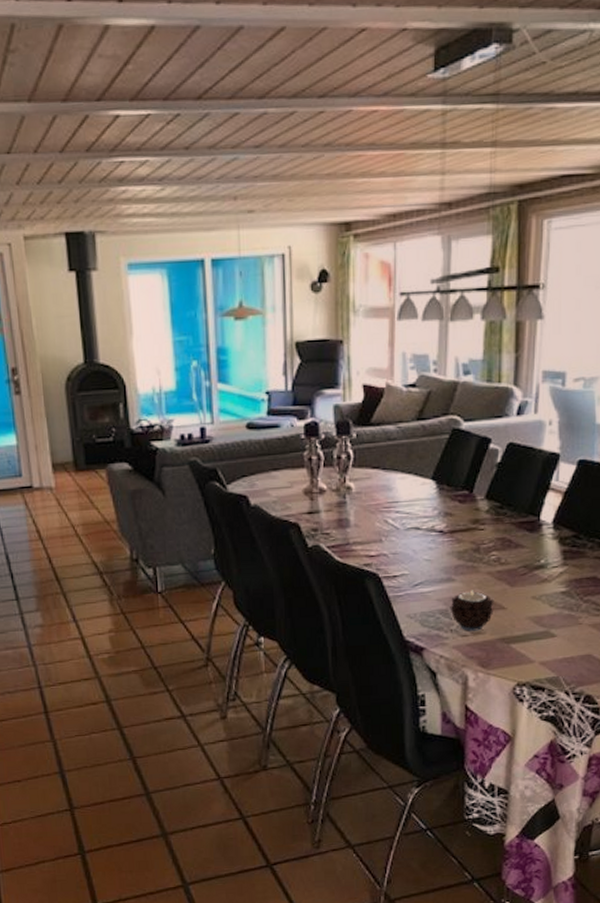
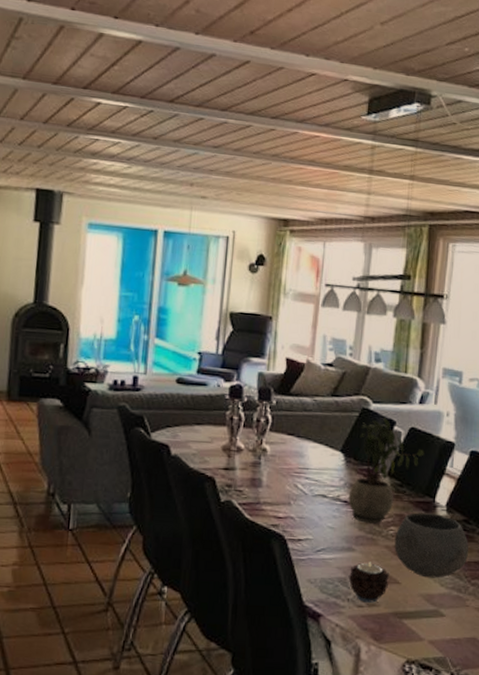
potted plant: none [444,436,525,552] -> present [348,418,424,525]
bowl: none [497,532,580,600] -> present [394,512,469,578]

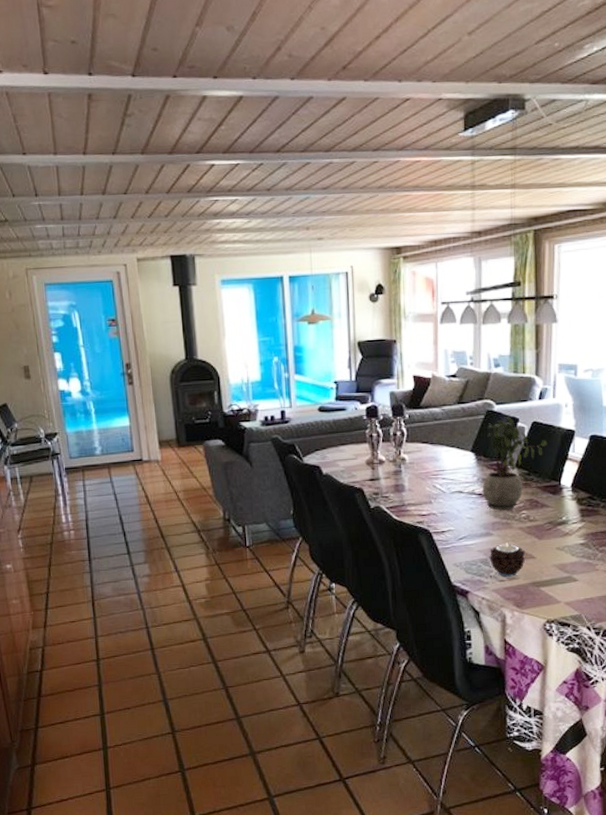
bowl: present [394,512,469,578] -> none [527,495,595,550]

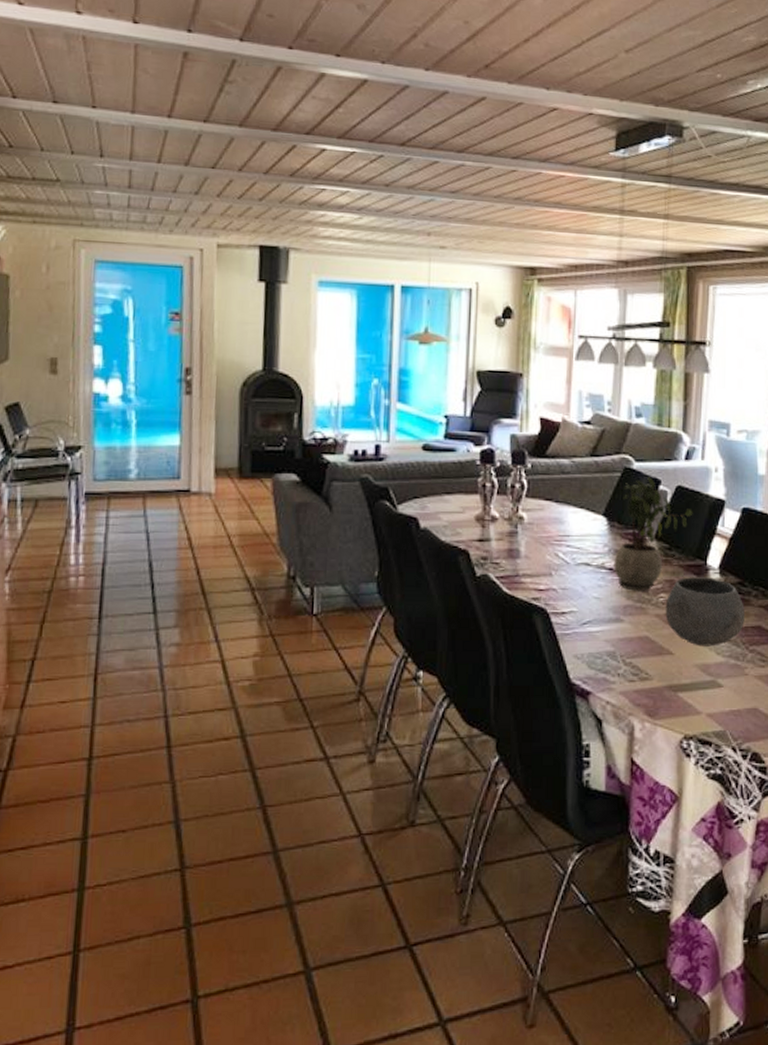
candle: present [489,542,525,577] -> none [617,632,661,676]
bowl: none [527,495,595,550] -> present [665,577,746,647]

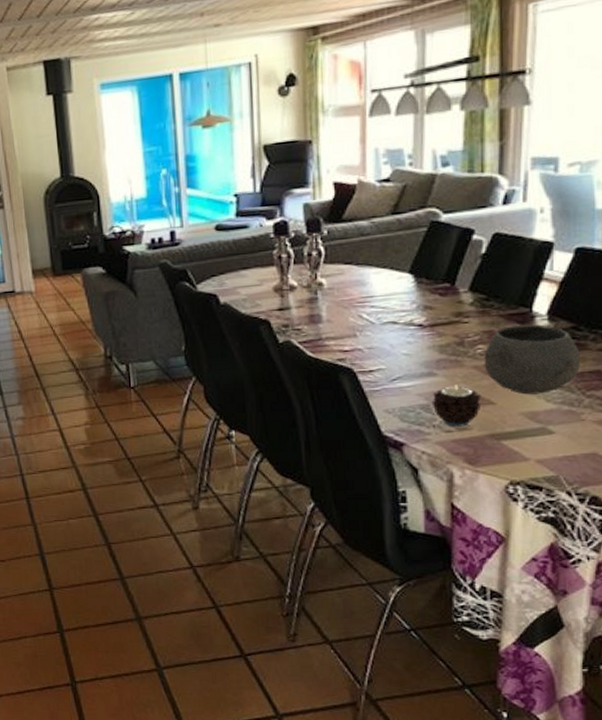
potted plant: present [614,477,693,592] -> none [423,228,514,346]
candle: none [617,632,661,676] -> present [431,384,480,427]

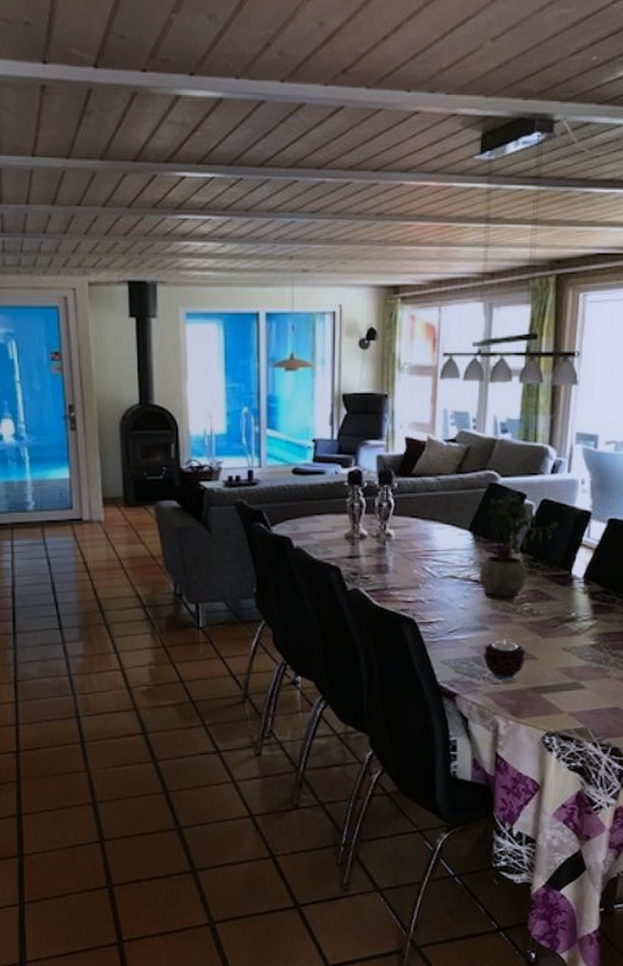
potted plant: none [423,228,514,346] -> present [479,492,558,602]
bowl: present [484,324,581,395] -> none [529,587,609,651]

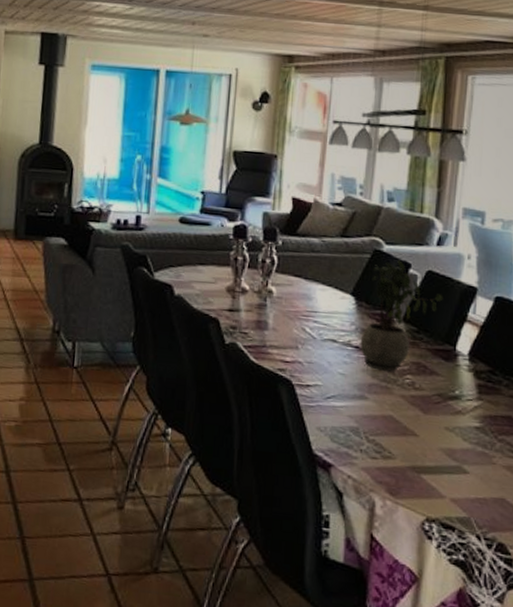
candle: present [483,639,525,679] -> none [361,411,405,455]

